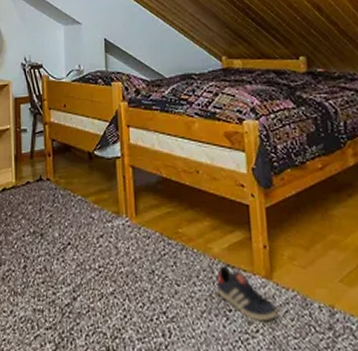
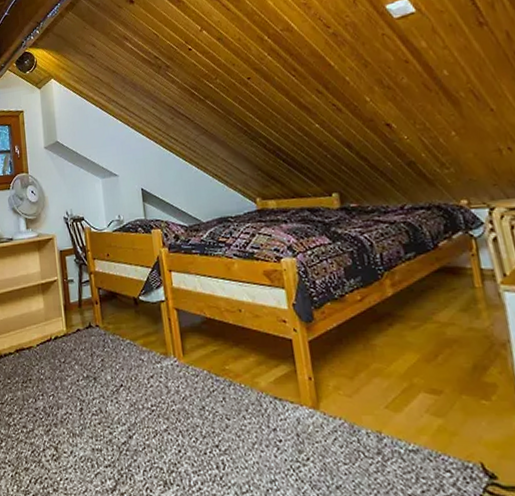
sneaker: present [216,266,278,322] -> none [265,399,327,450]

